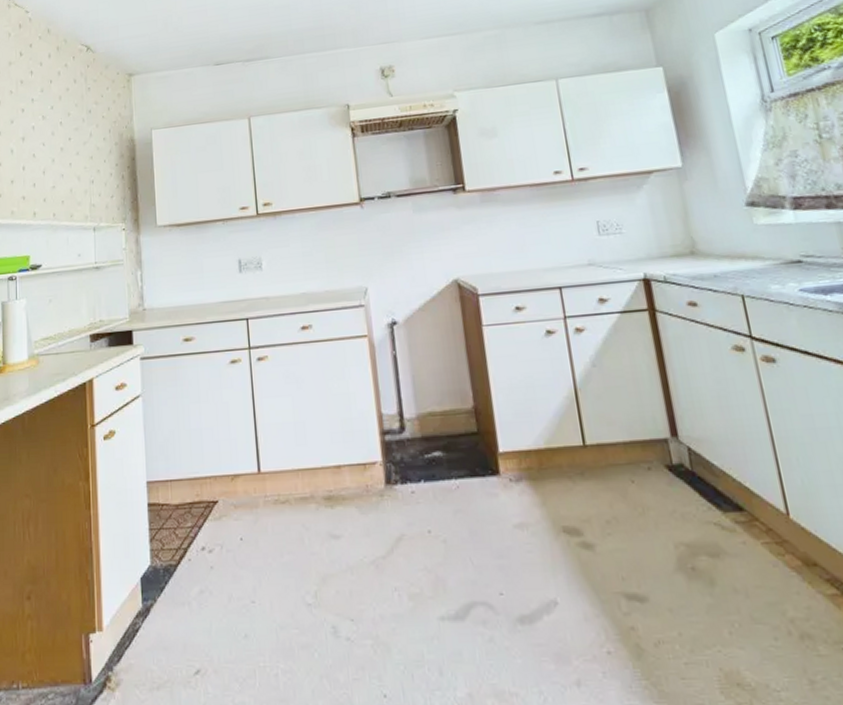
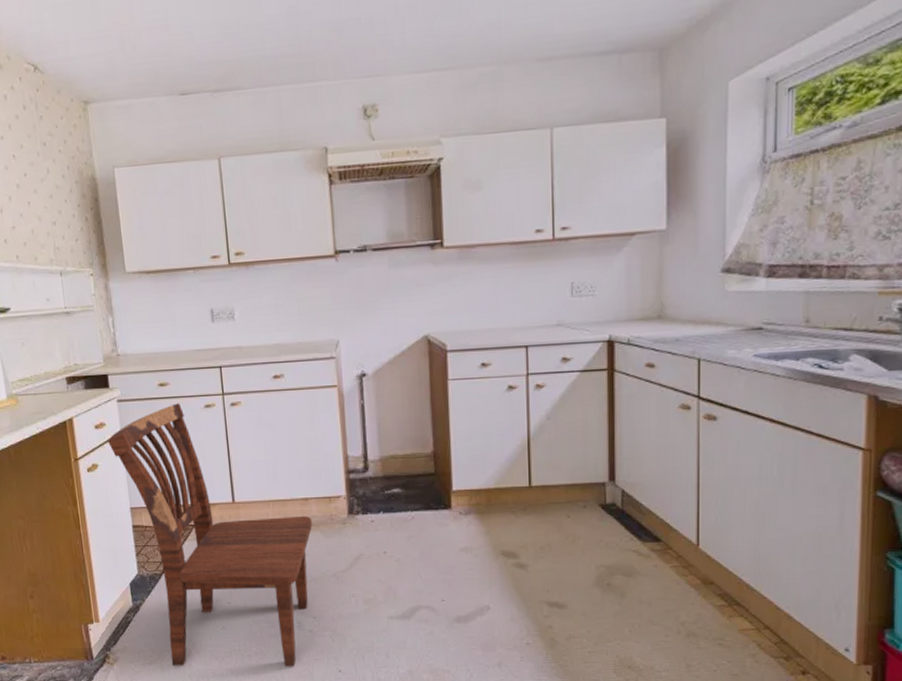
dining chair: none [126,359,347,691] -> present [107,403,313,667]

